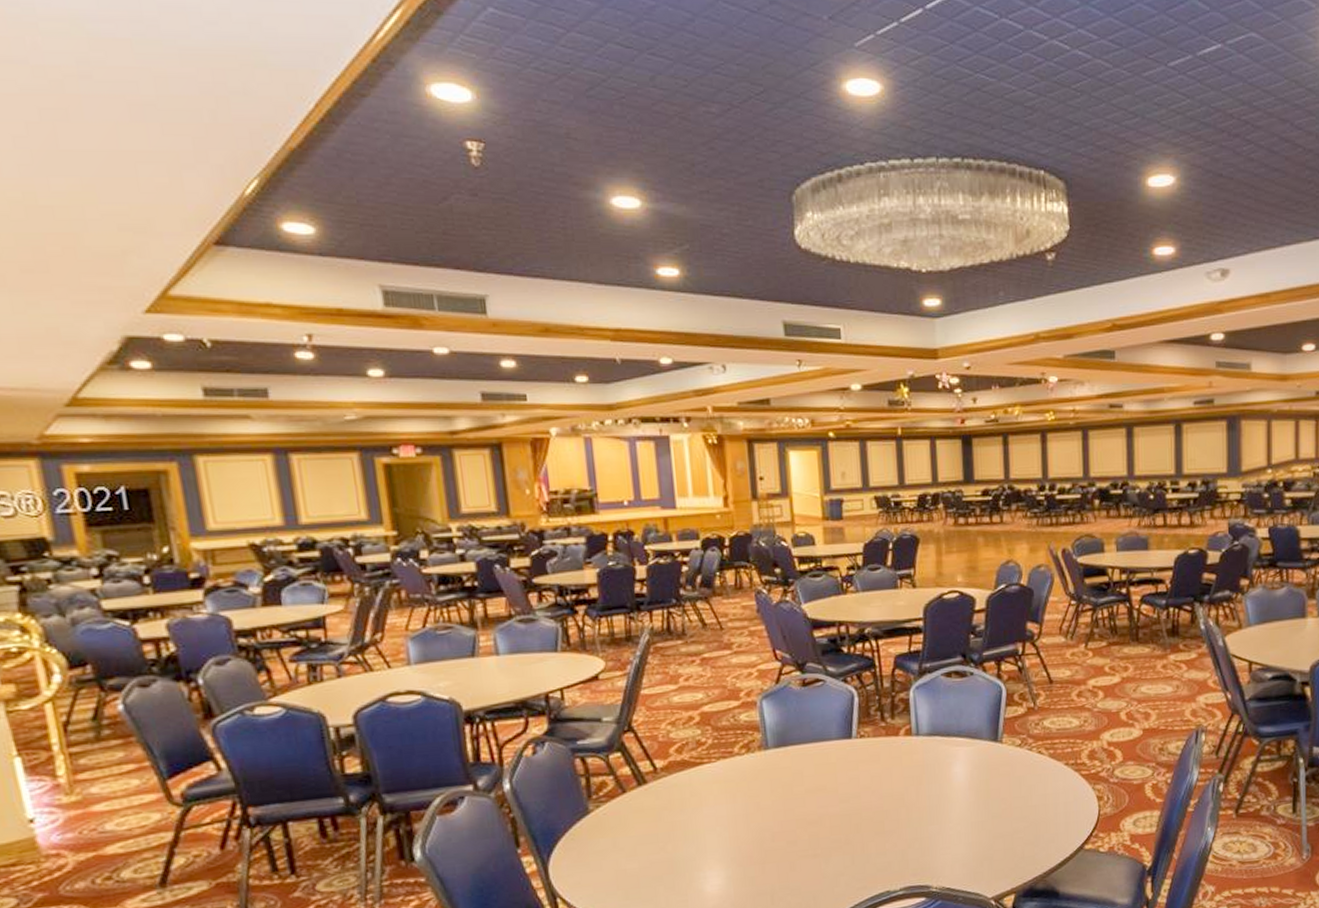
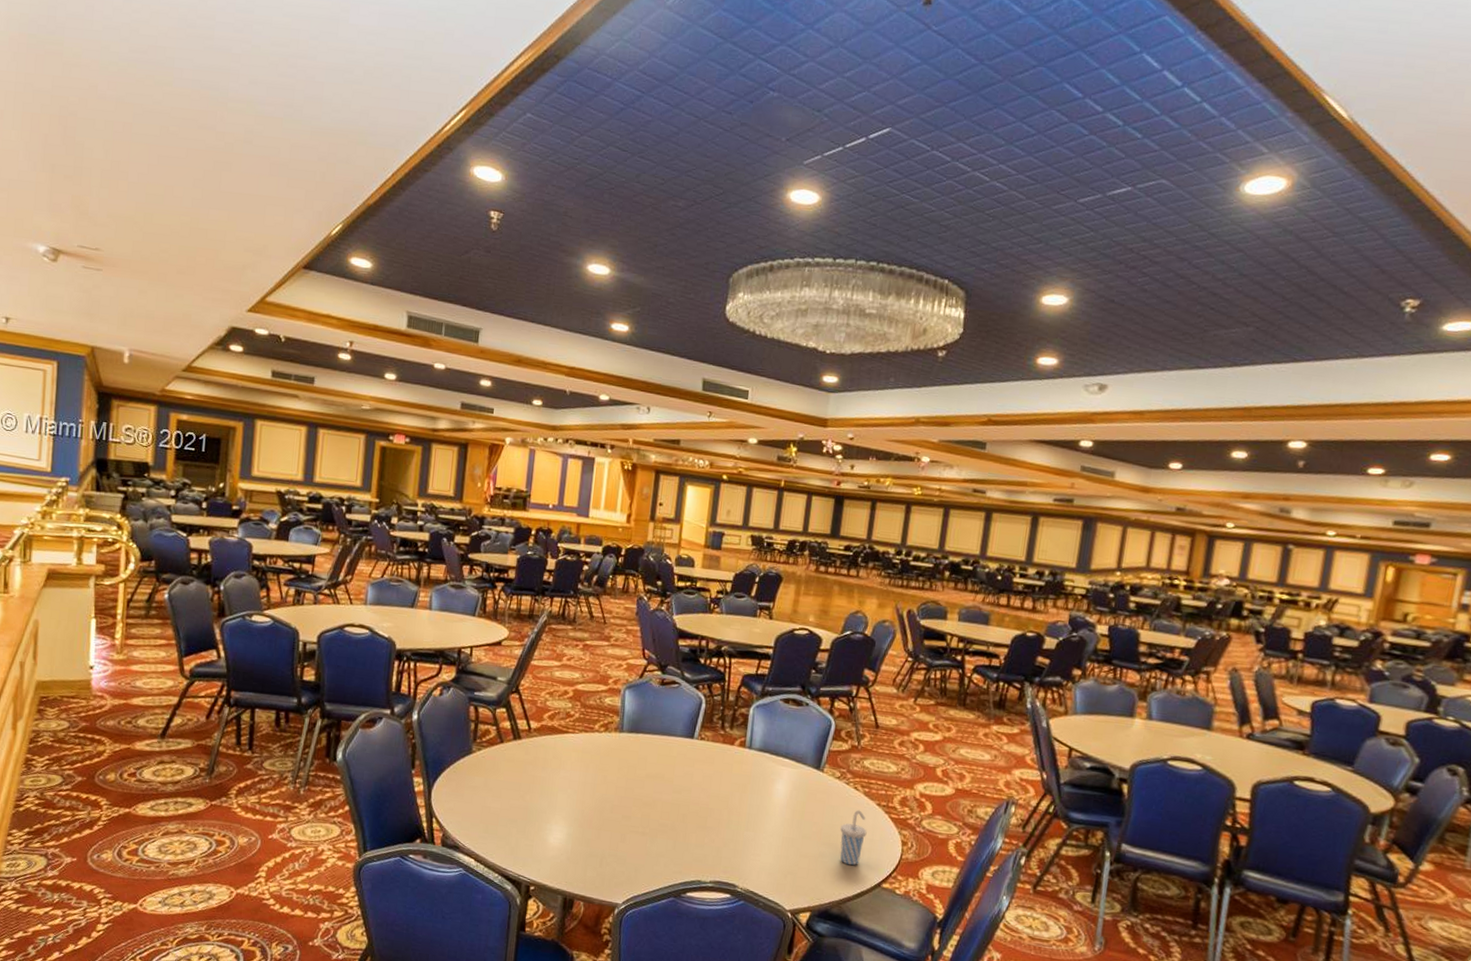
cup: none [1031,774,1060,835] -> present [840,810,867,866]

